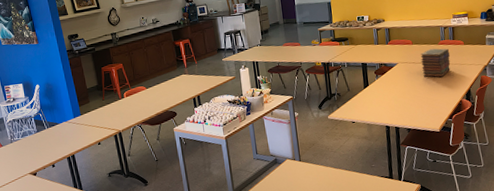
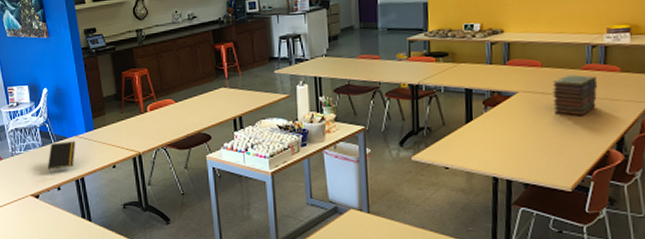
notepad: none [42,126,66,154] -> present [47,141,76,173]

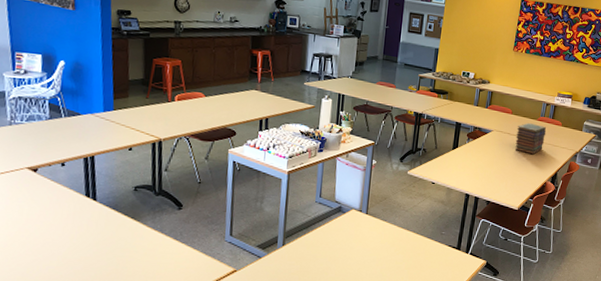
notepad: present [47,141,76,173] -> none [52,118,91,147]

